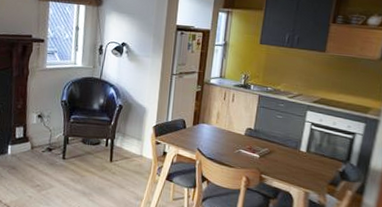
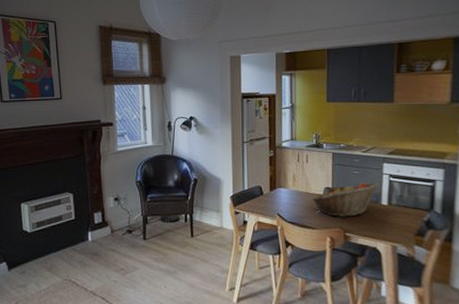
fruit basket: none [233,126,300,160] -> present [312,182,379,217]

